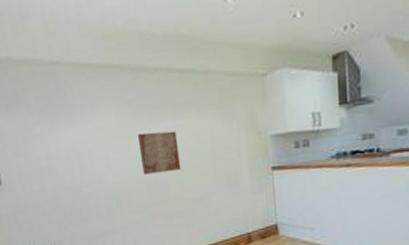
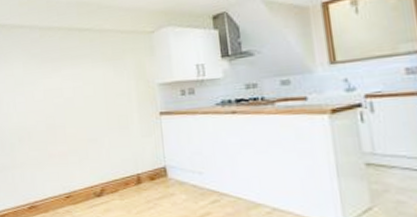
wall art: present [137,131,181,175] -> none [40,79,77,116]

